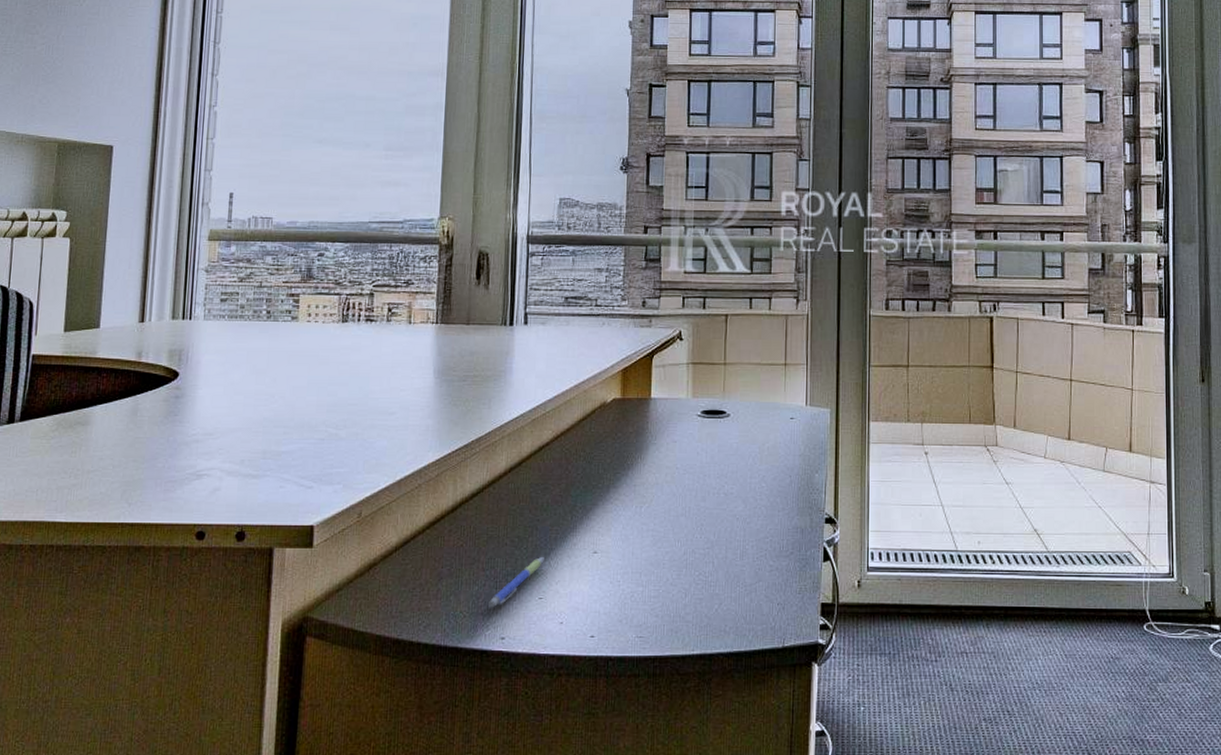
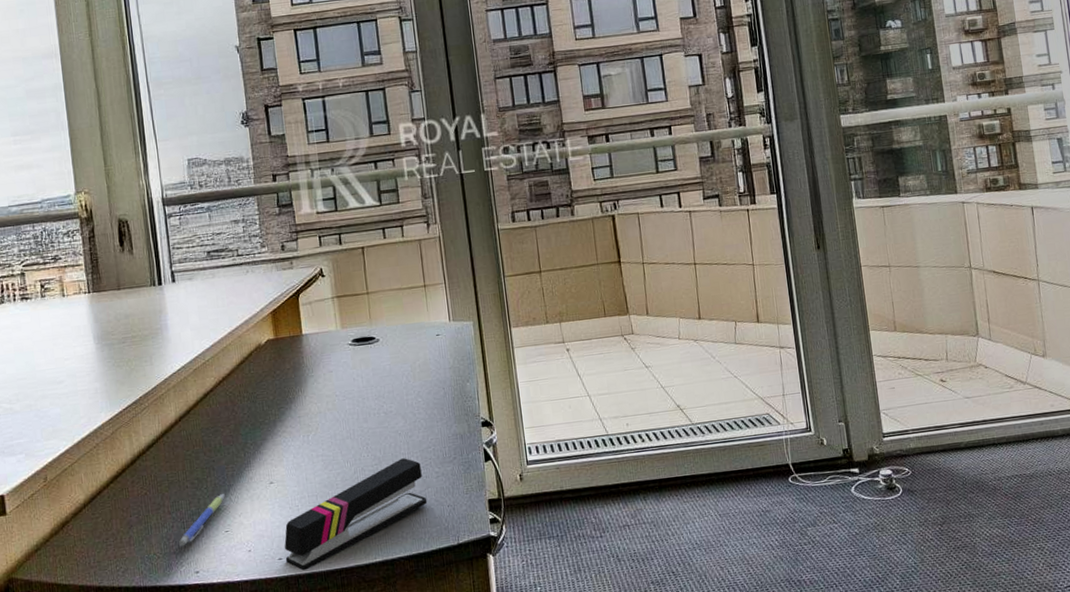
stapler: none [597,545,757,653] -> present [284,458,428,571]

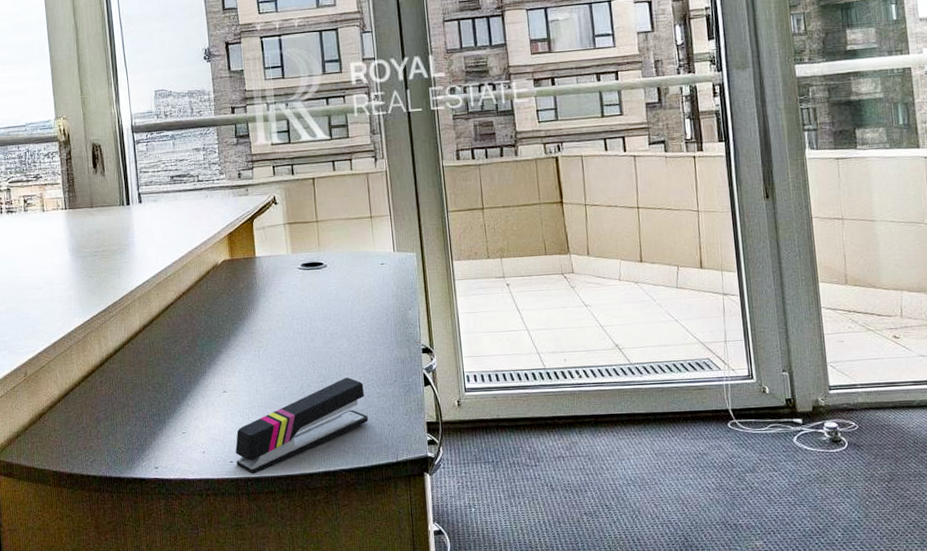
pen: present [179,493,225,547] -> none [141,398,183,444]

